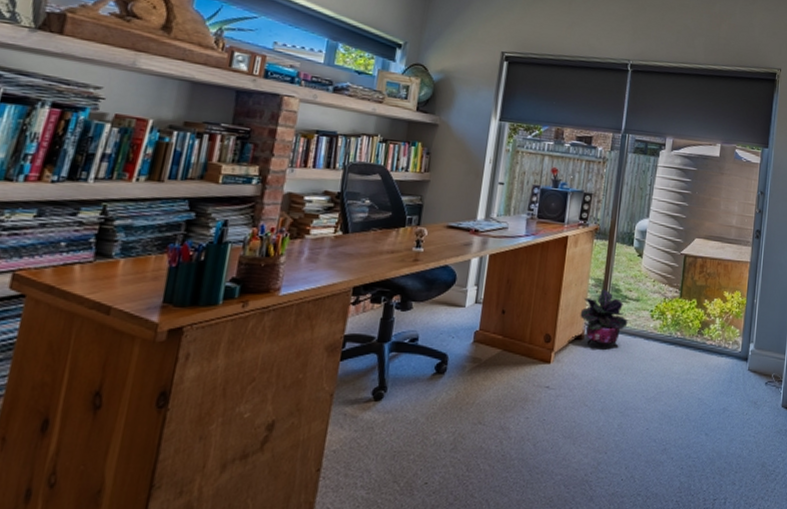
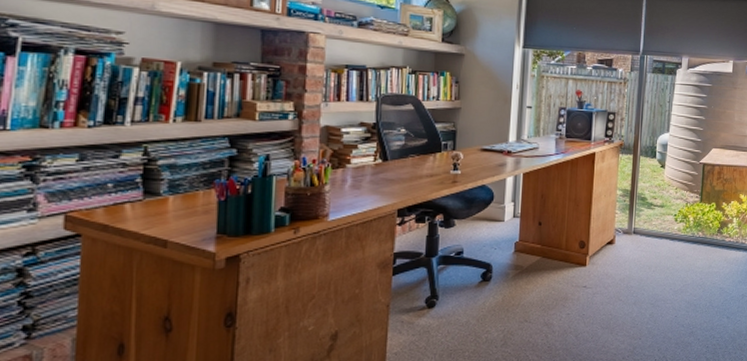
potted plant: present [580,289,628,348] -> none [610,198,655,250]

